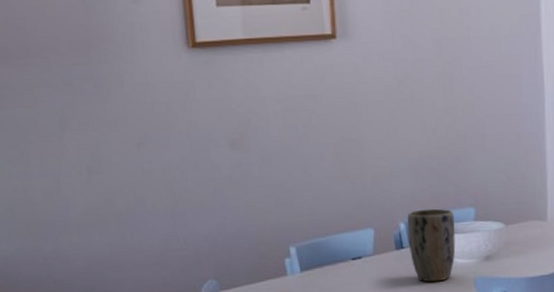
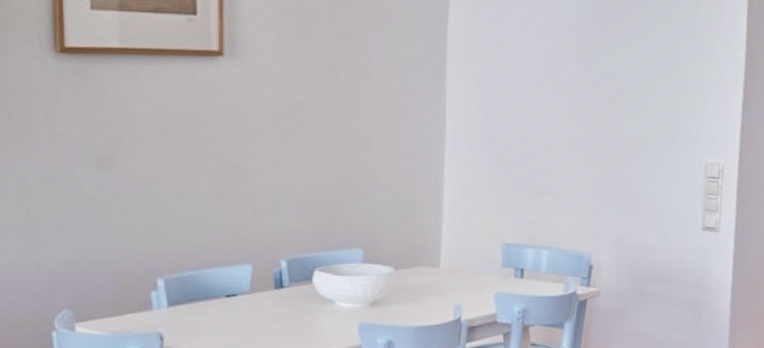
plant pot: present [407,208,456,282] -> none [289,247,340,326]

